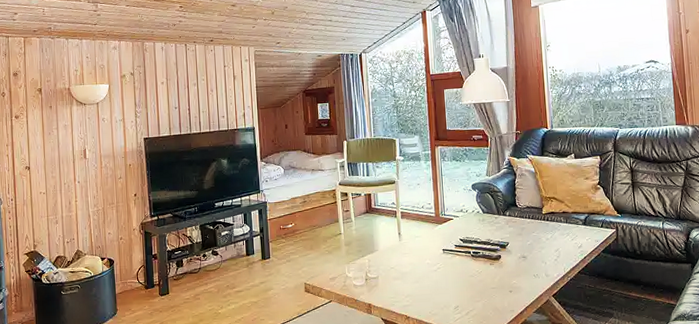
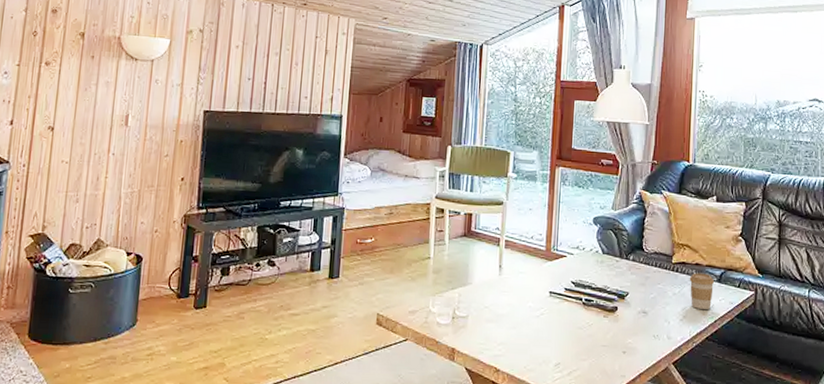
coffee cup: none [558,219,581,249] -> present [689,272,715,309]

